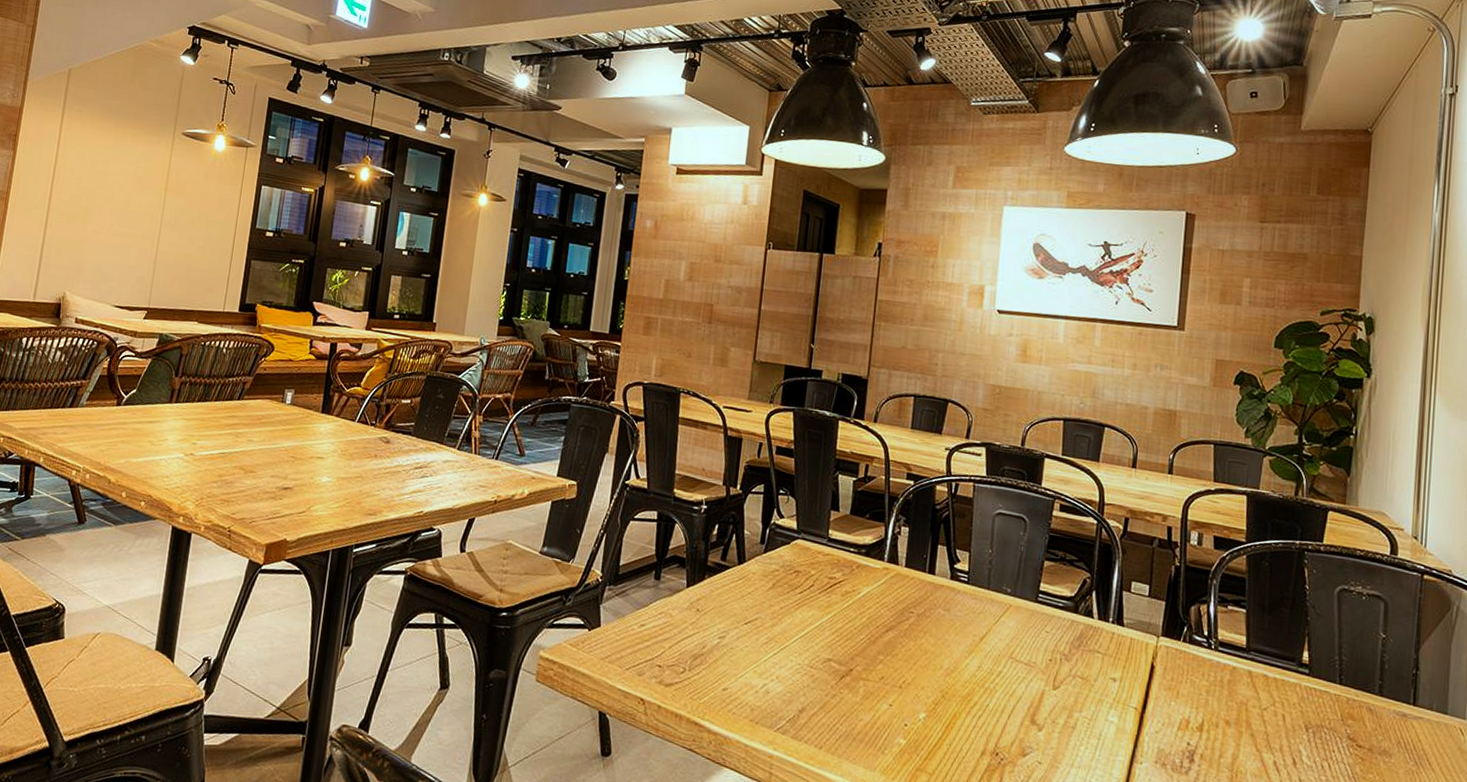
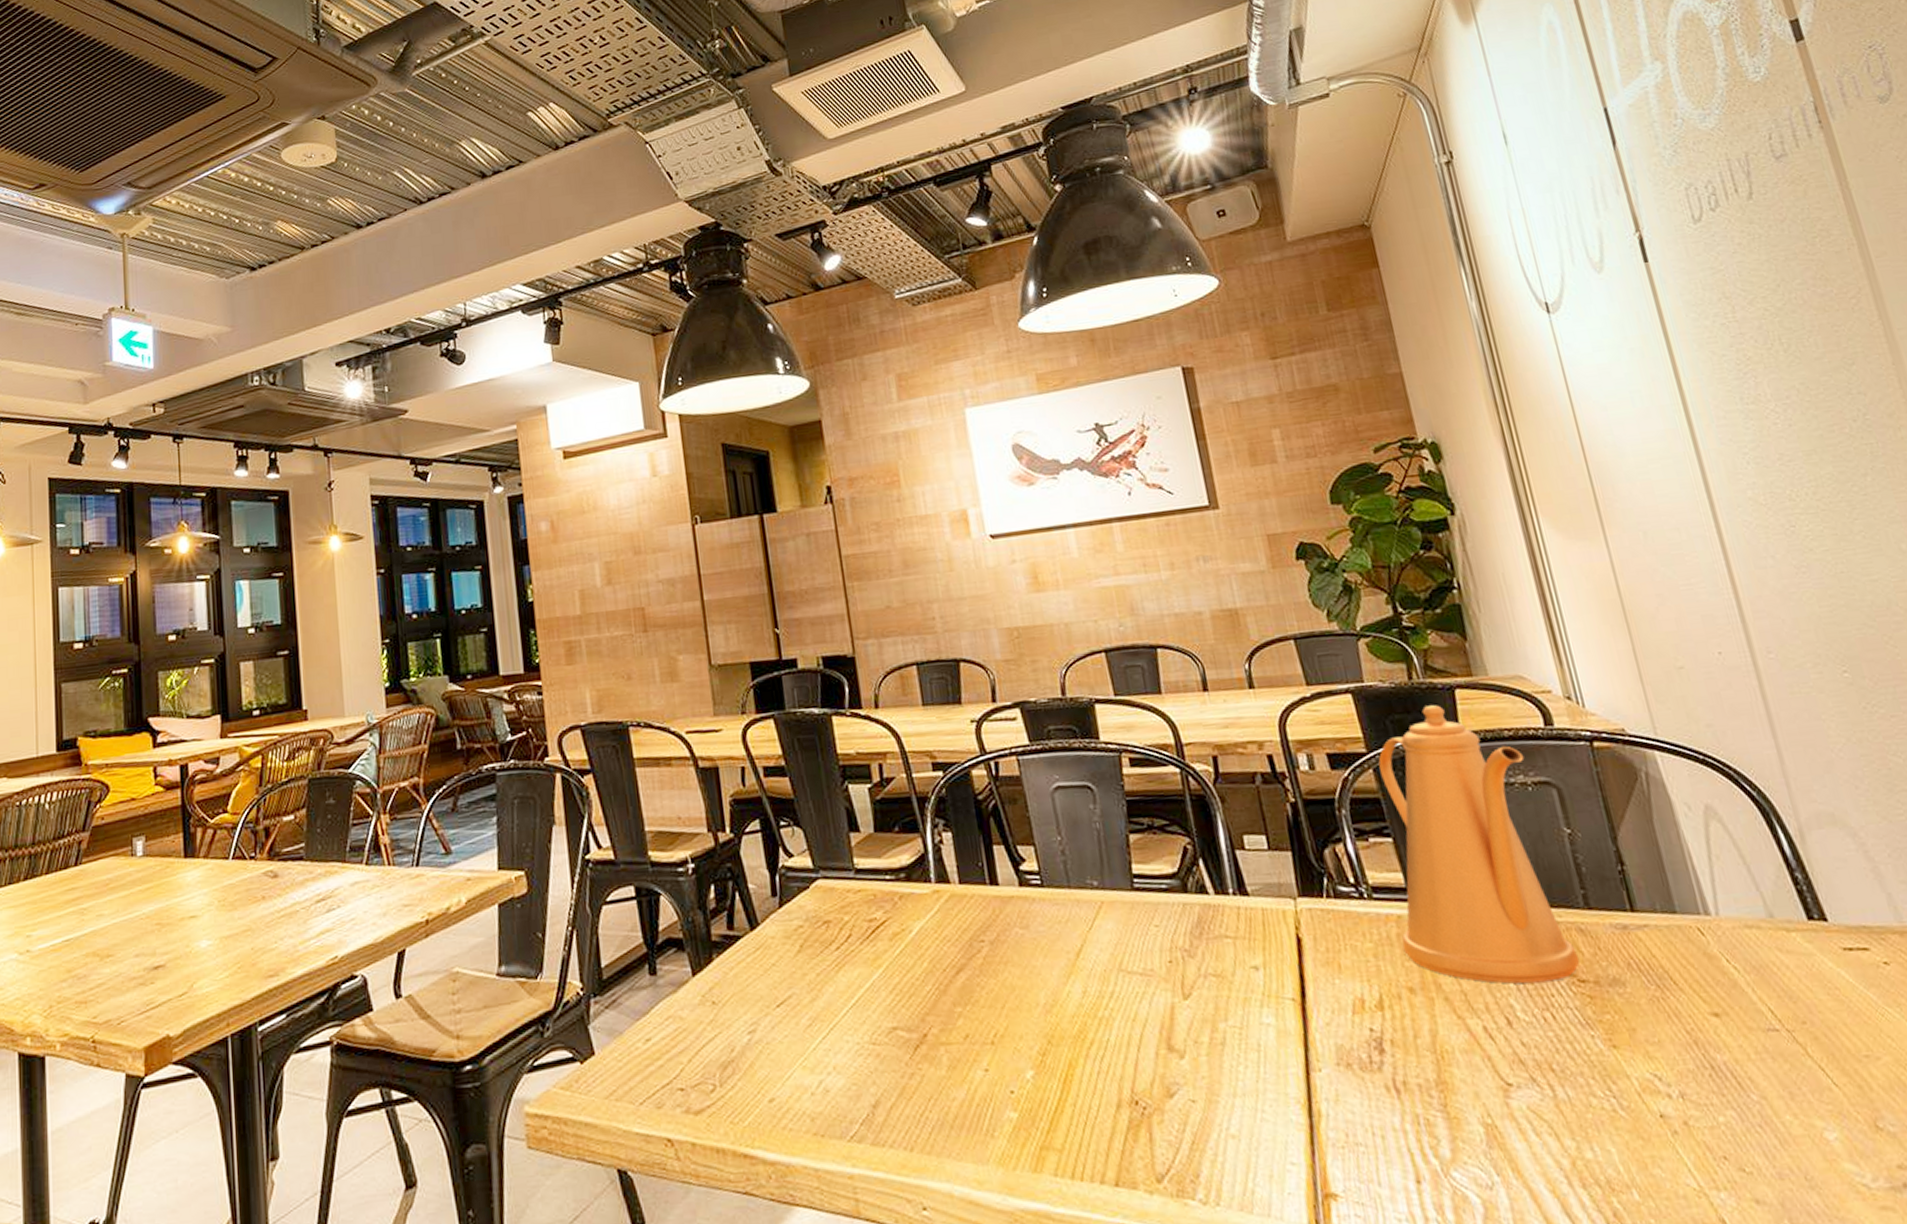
coffee pot: none [1230,518,1367,742] -> present [1378,705,1580,984]

